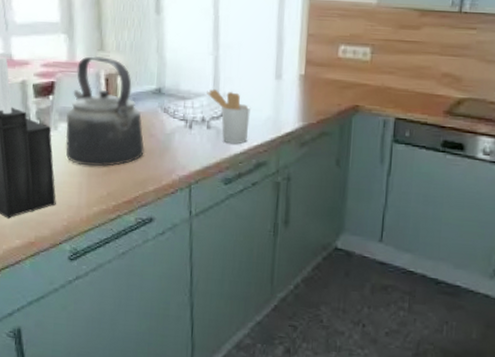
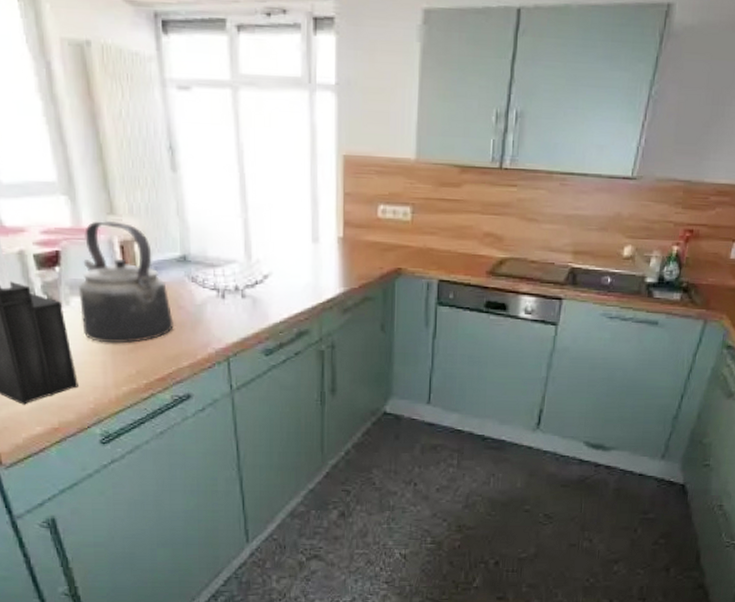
utensil holder: present [207,88,250,145] -> none [238,254,287,313]

